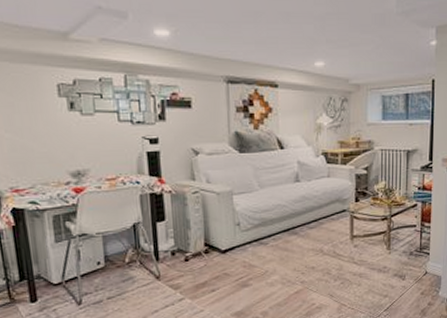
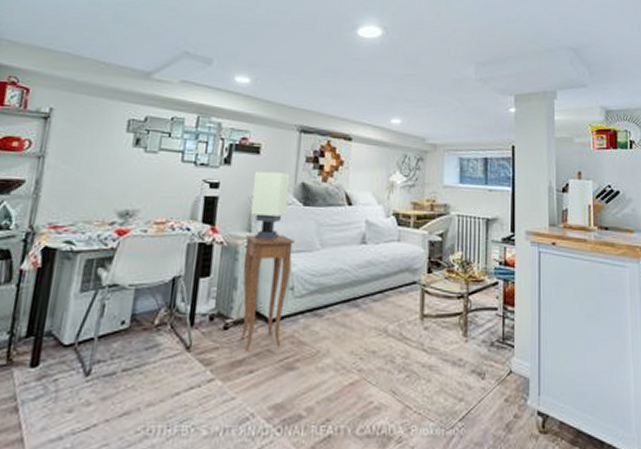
table lamp: none [189,123,225,186] -> present [250,170,291,241]
side table: none [191,180,235,277] -> present [241,234,295,352]

